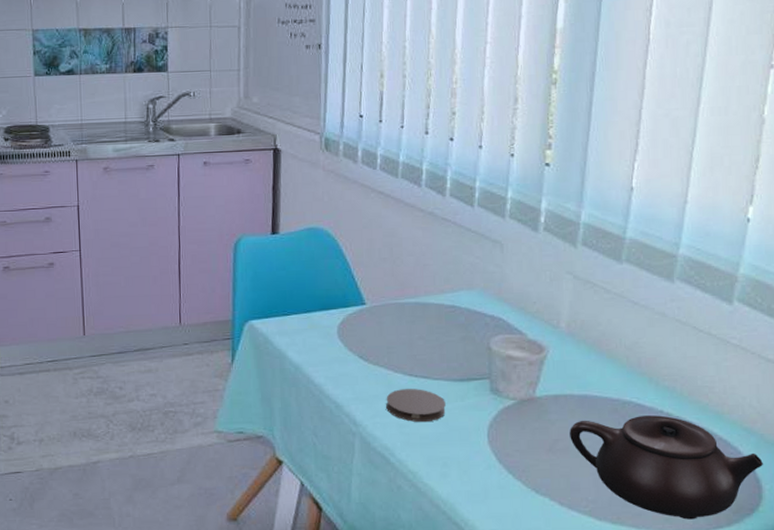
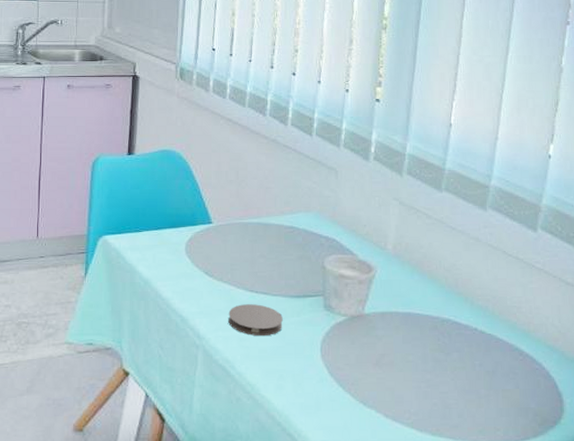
teapot: present [570,415,763,520] -> none [395,333,564,431]

